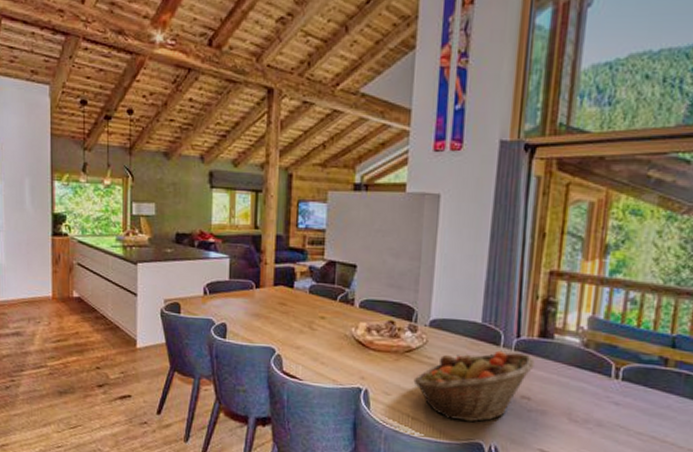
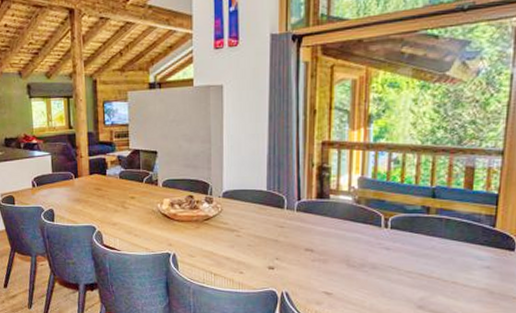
fruit basket: present [413,350,535,422] -> none [213,212,315,274]

